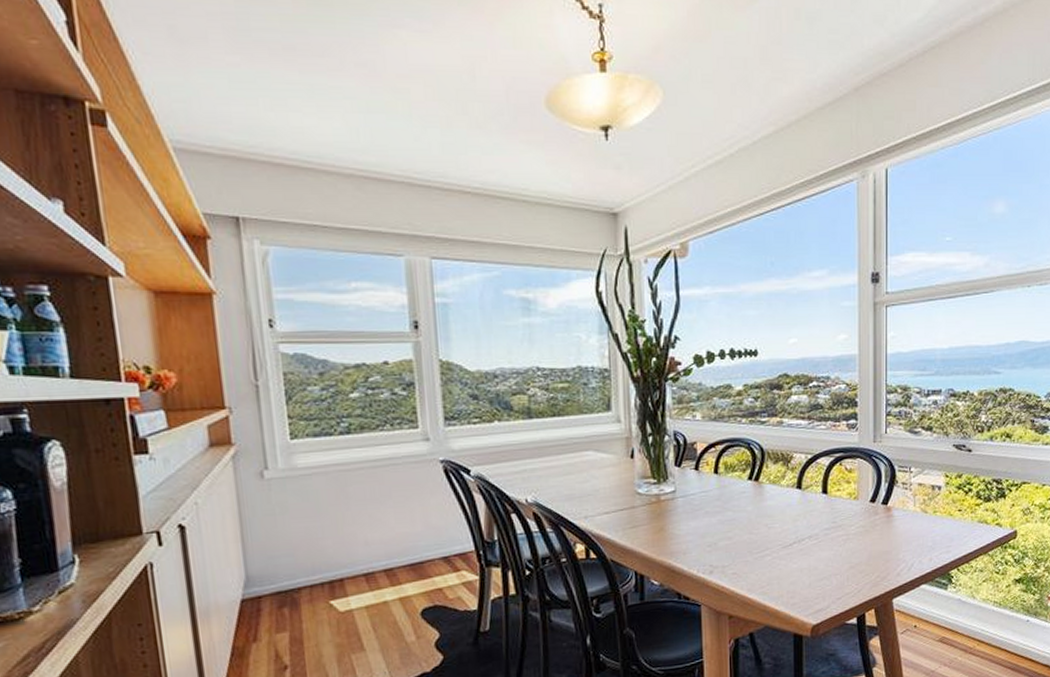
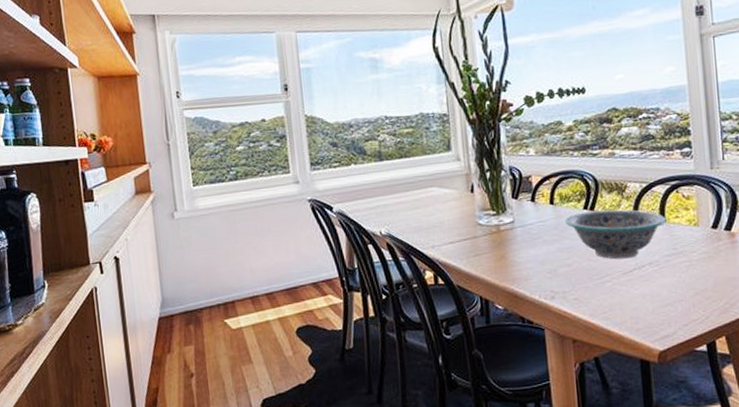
decorative bowl: none [728,481,828,533] -> present [564,209,667,260]

